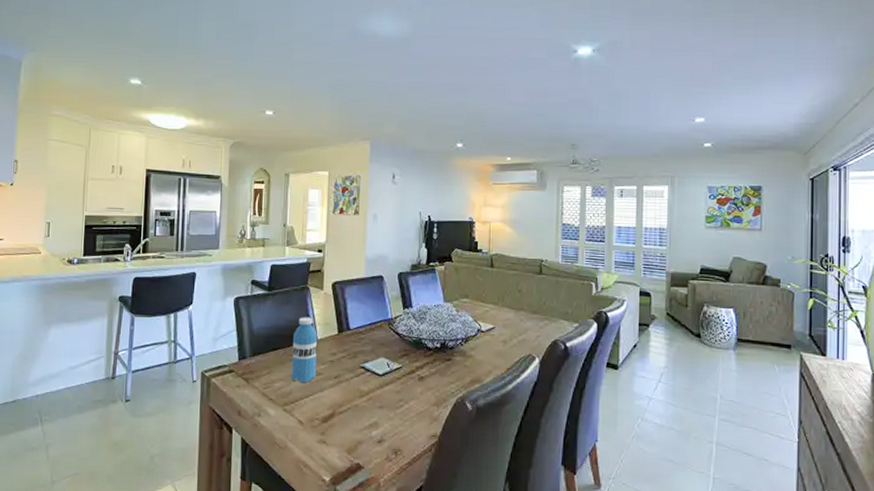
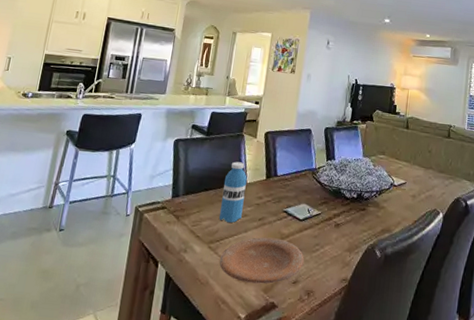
plate: none [297,395,388,445] -> present [220,237,304,284]

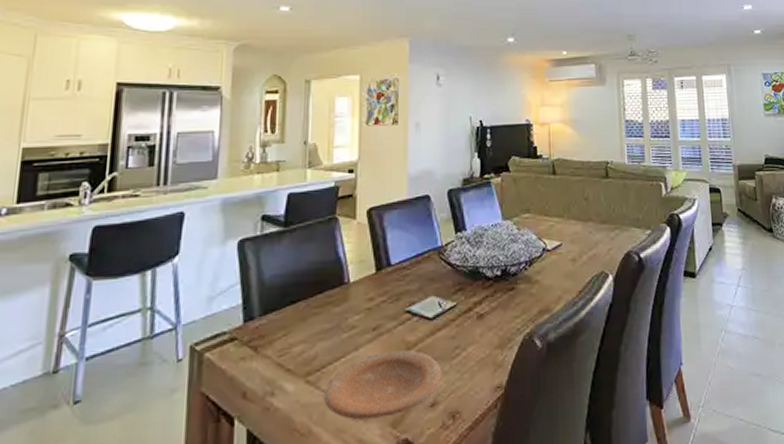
water bottle: present [219,161,247,223] -> none [317,255,349,341]

